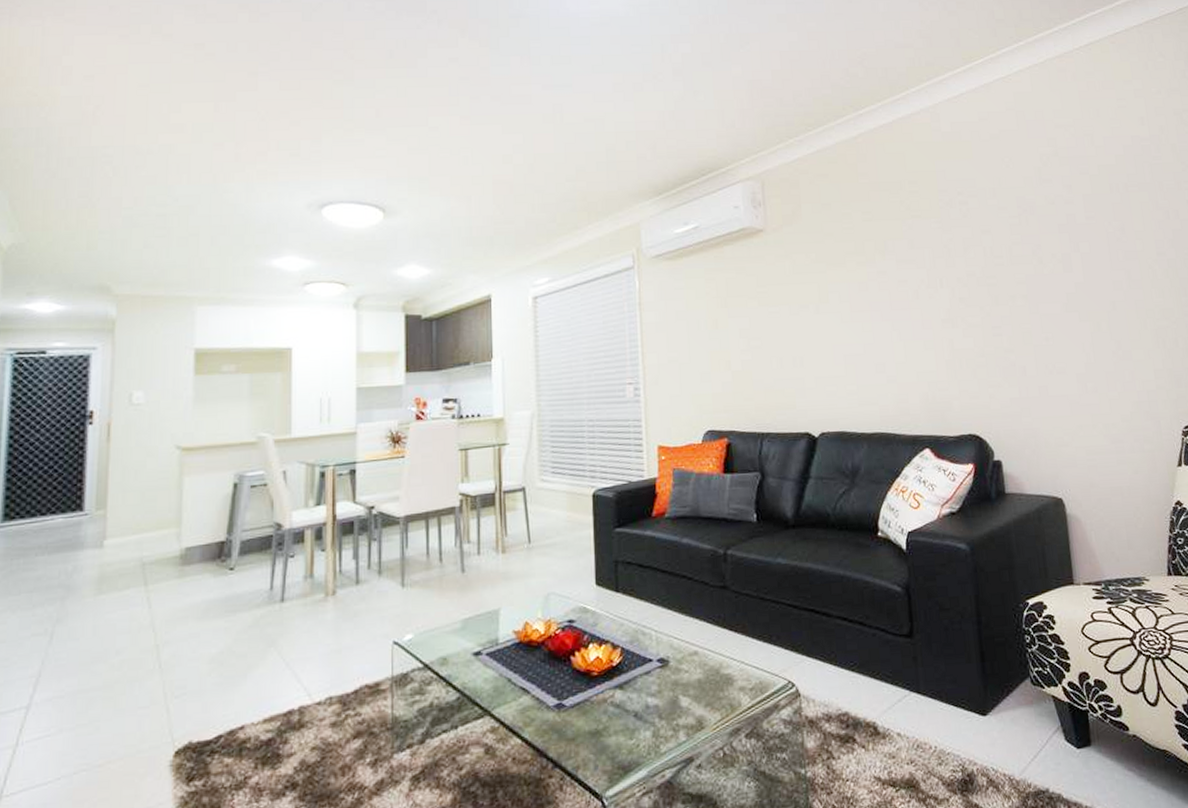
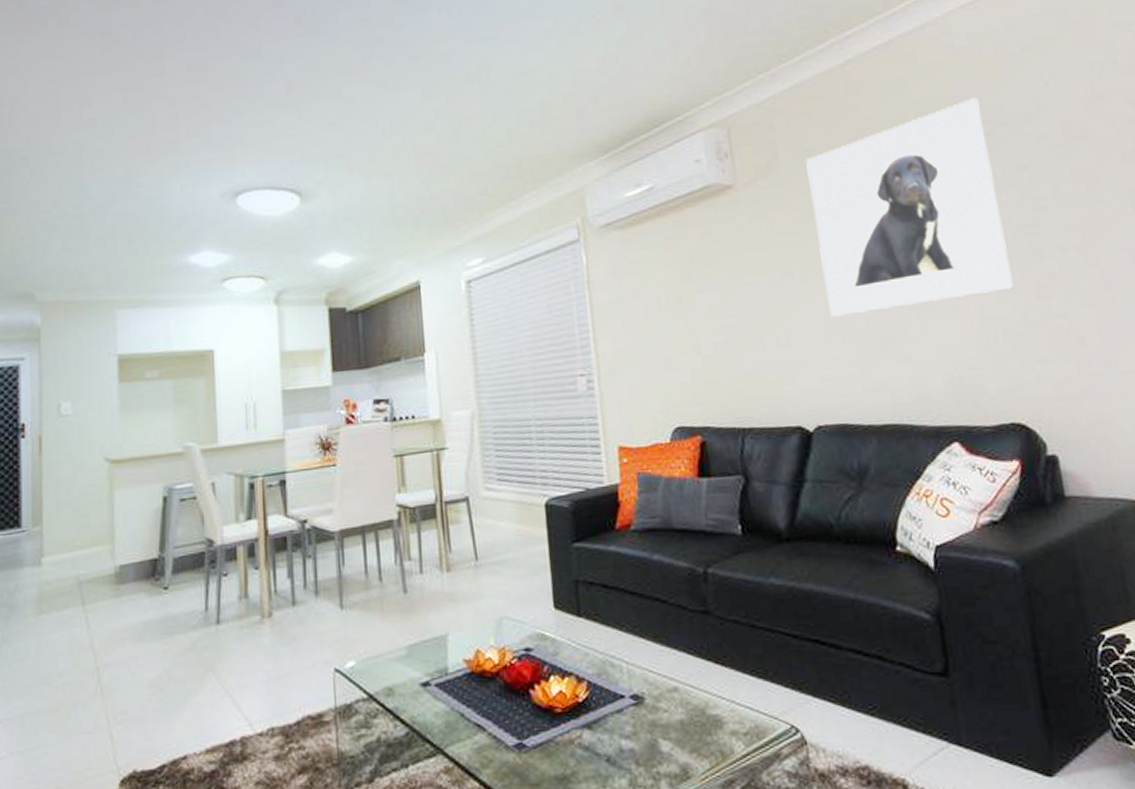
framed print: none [823,173,976,343] -> present [806,97,1013,317]

